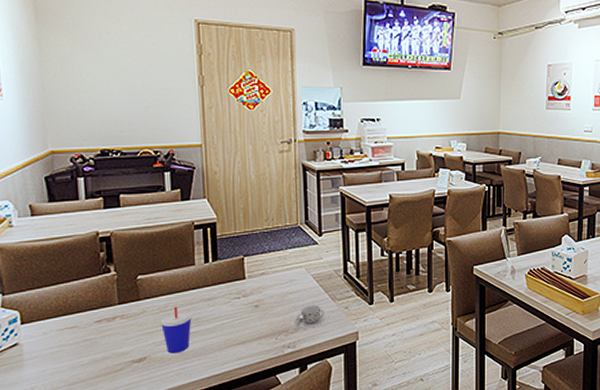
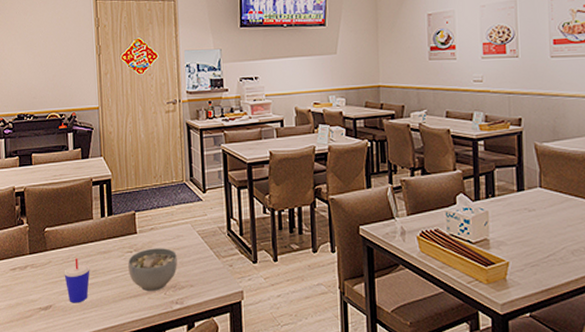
soup bowl: none [235,293,290,338] -> present [128,248,178,292]
teacup: present [293,305,329,330] -> none [181,262,215,286]

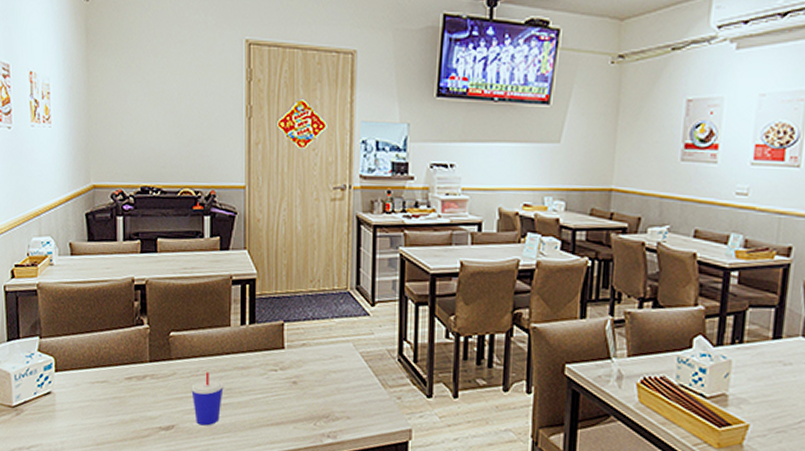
soup bowl: present [128,248,178,292] -> none [271,368,333,421]

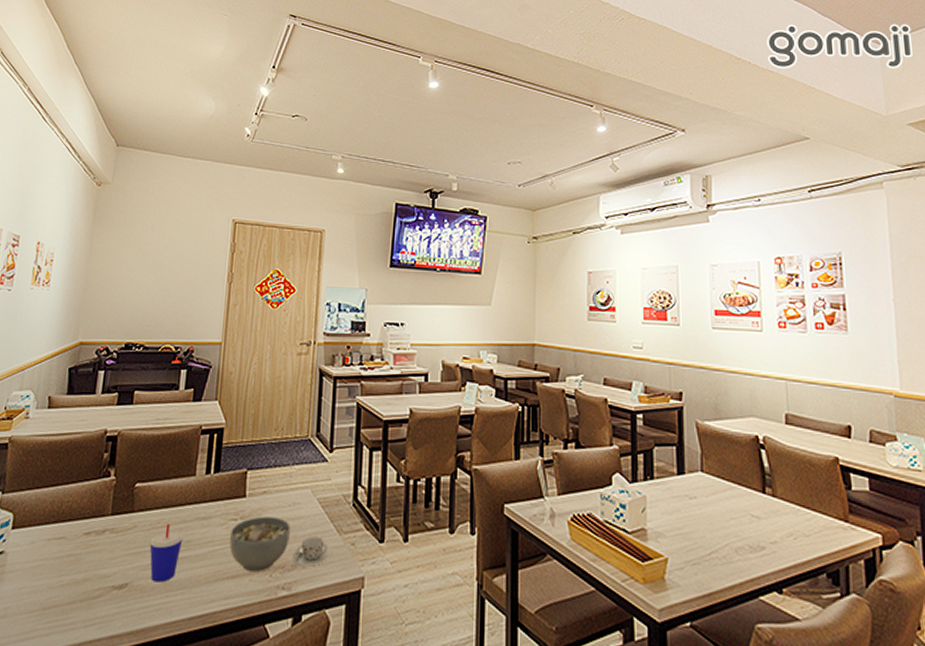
soup bowl: none [271,368,333,421] -> present [229,516,290,573]
teacup: none [335,389,378,417] -> present [291,536,333,567]

